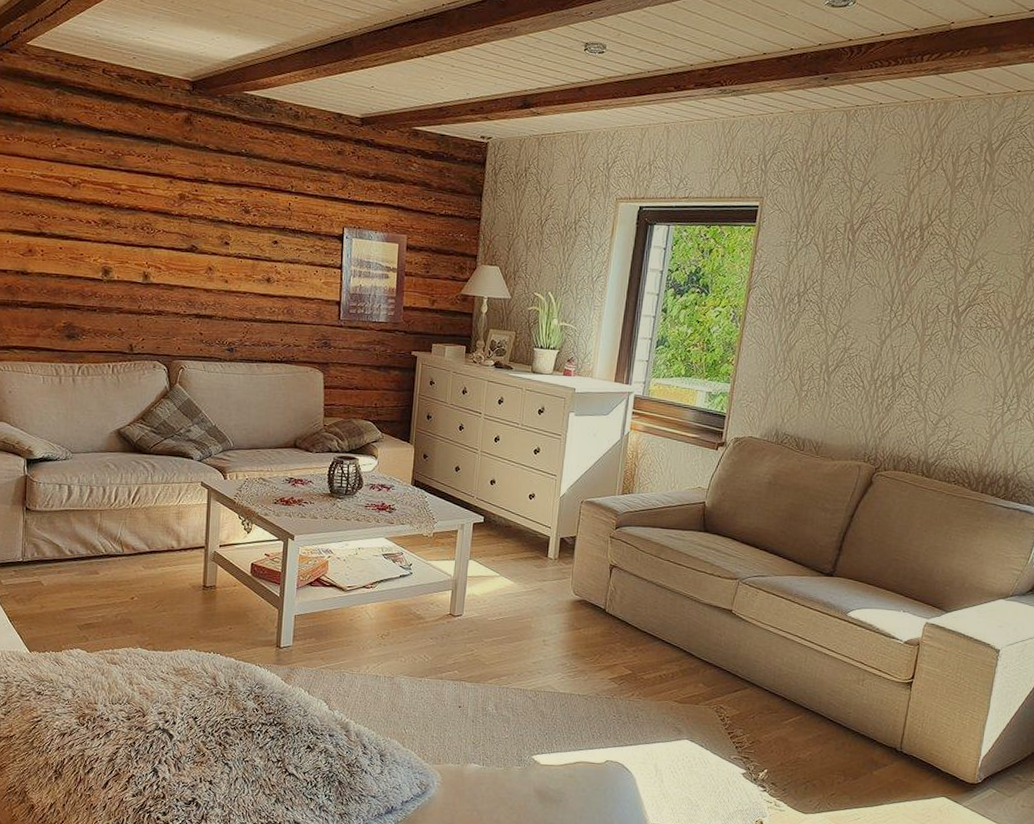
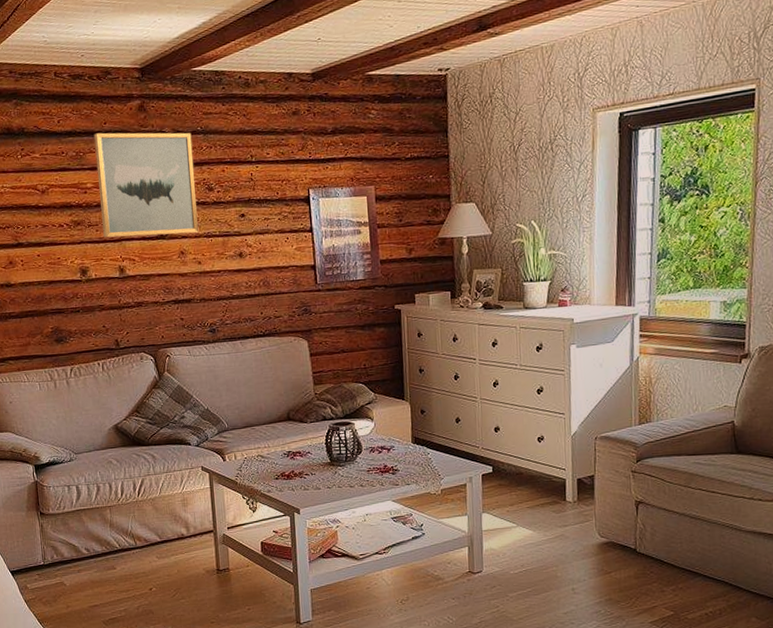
wall art: none [132,137,235,251] -> present [94,132,198,238]

